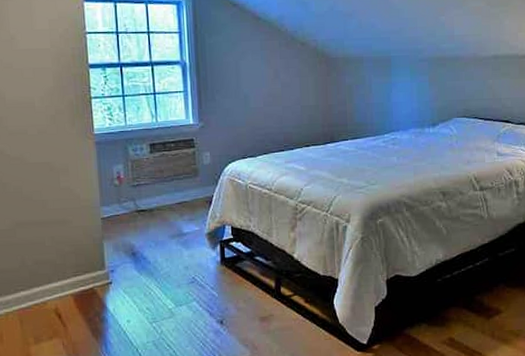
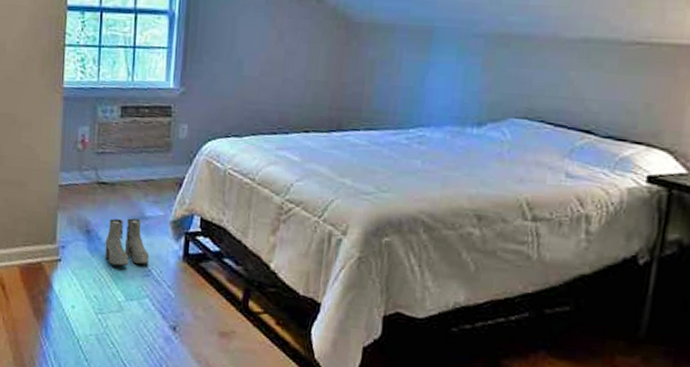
boots: none [150,236,192,279] -> present [104,218,150,267]

